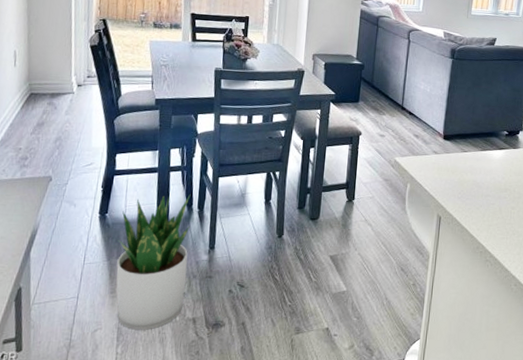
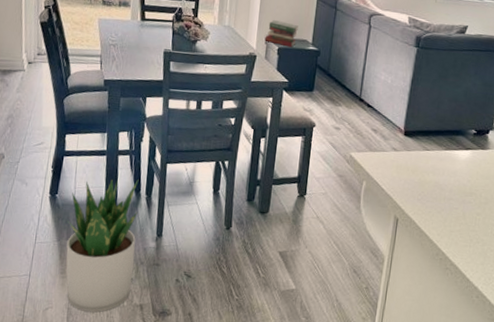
books: none [312,37,343,63] -> present [264,19,298,48]

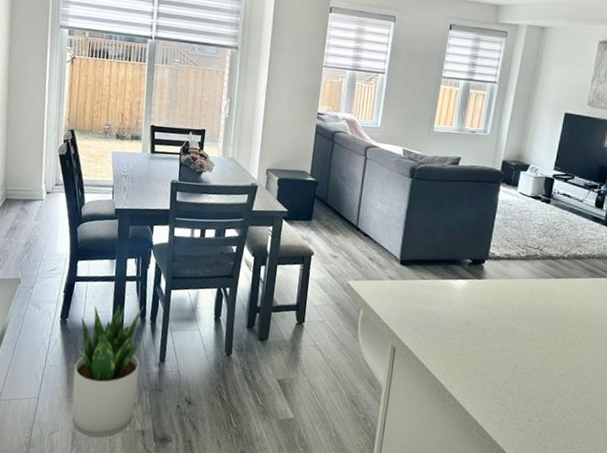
books: present [264,19,298,48] -> none [265,151,298,178]

